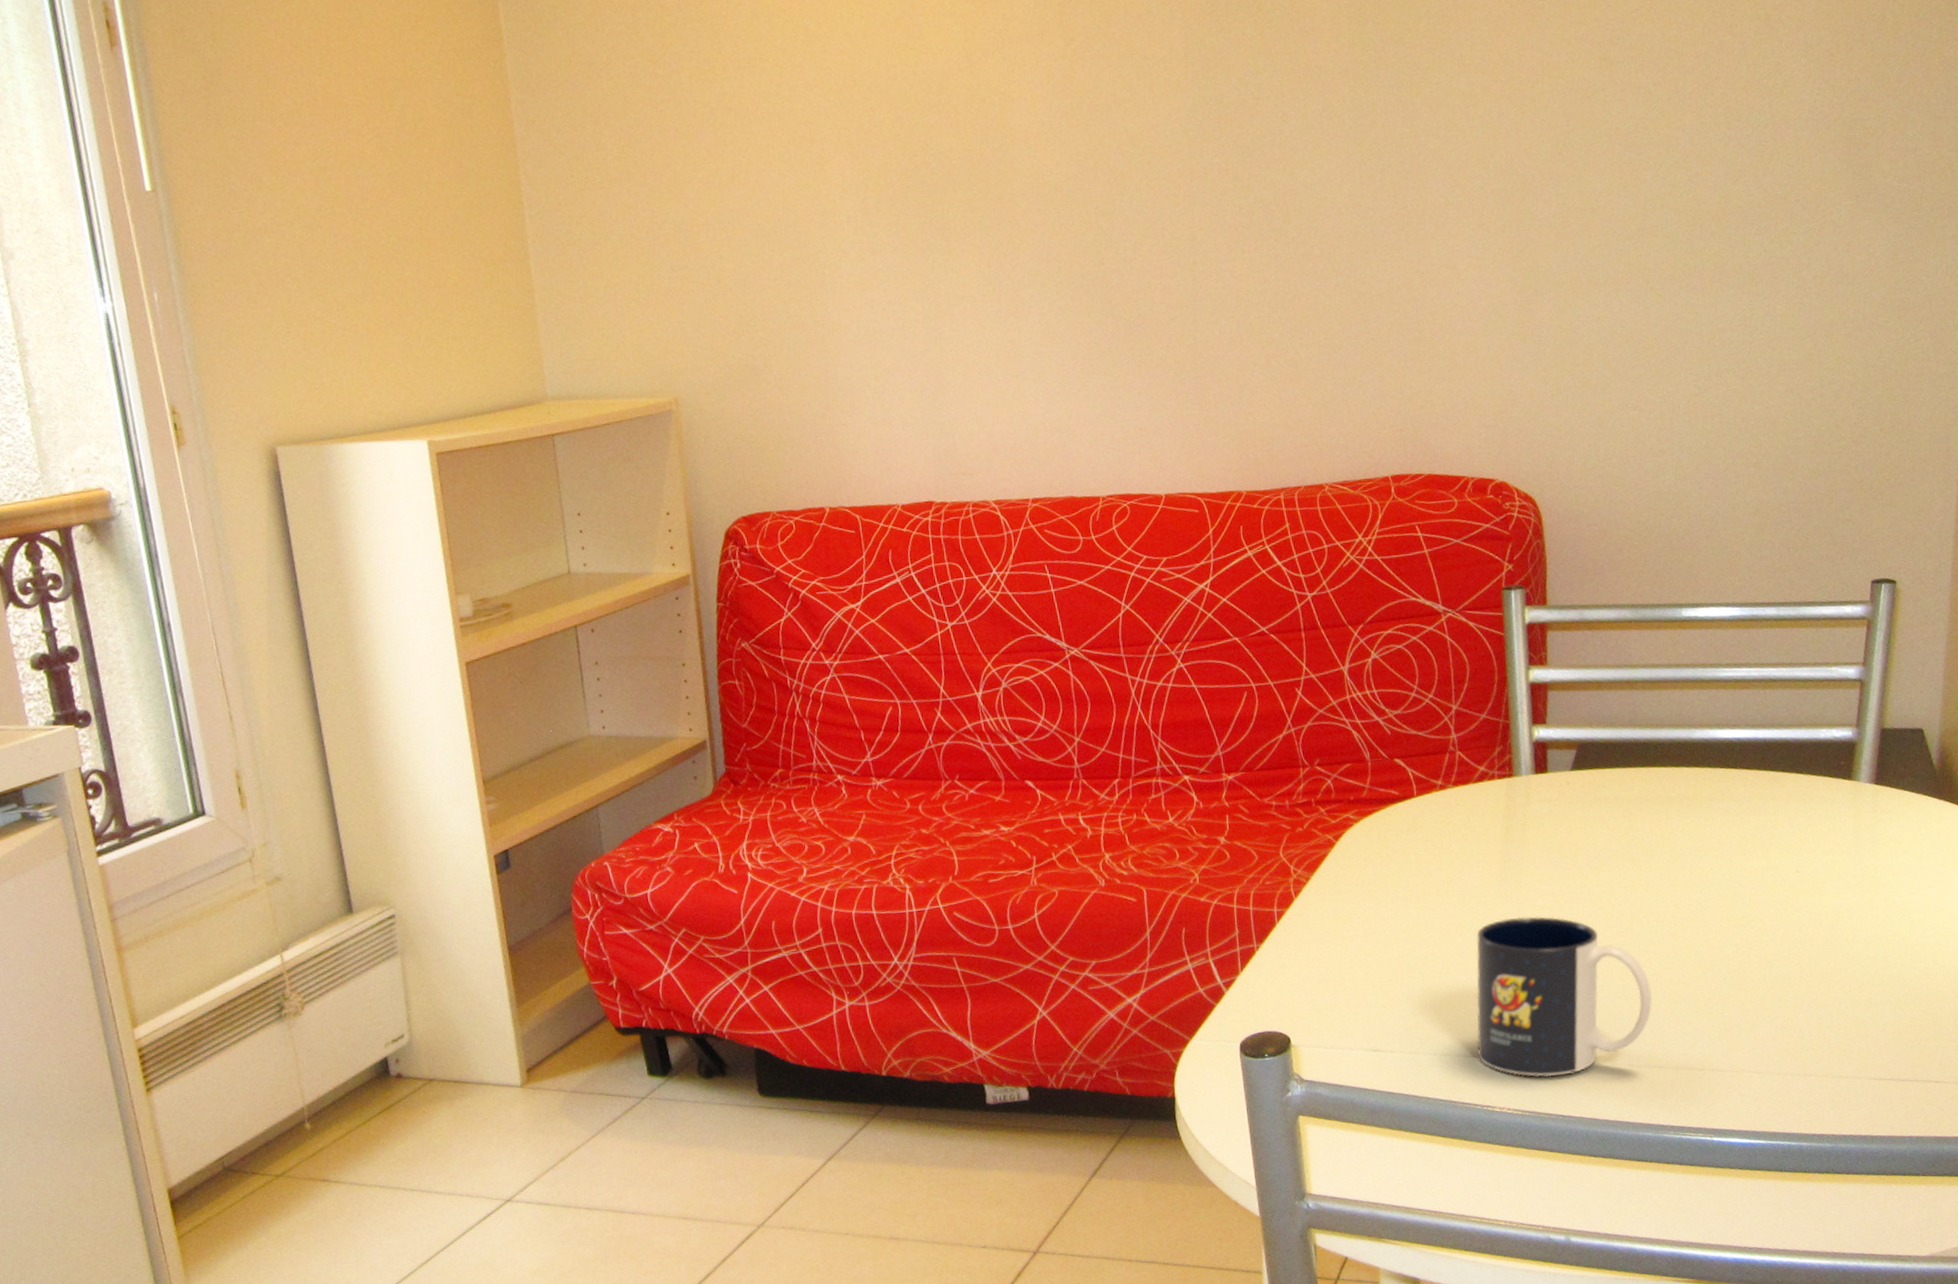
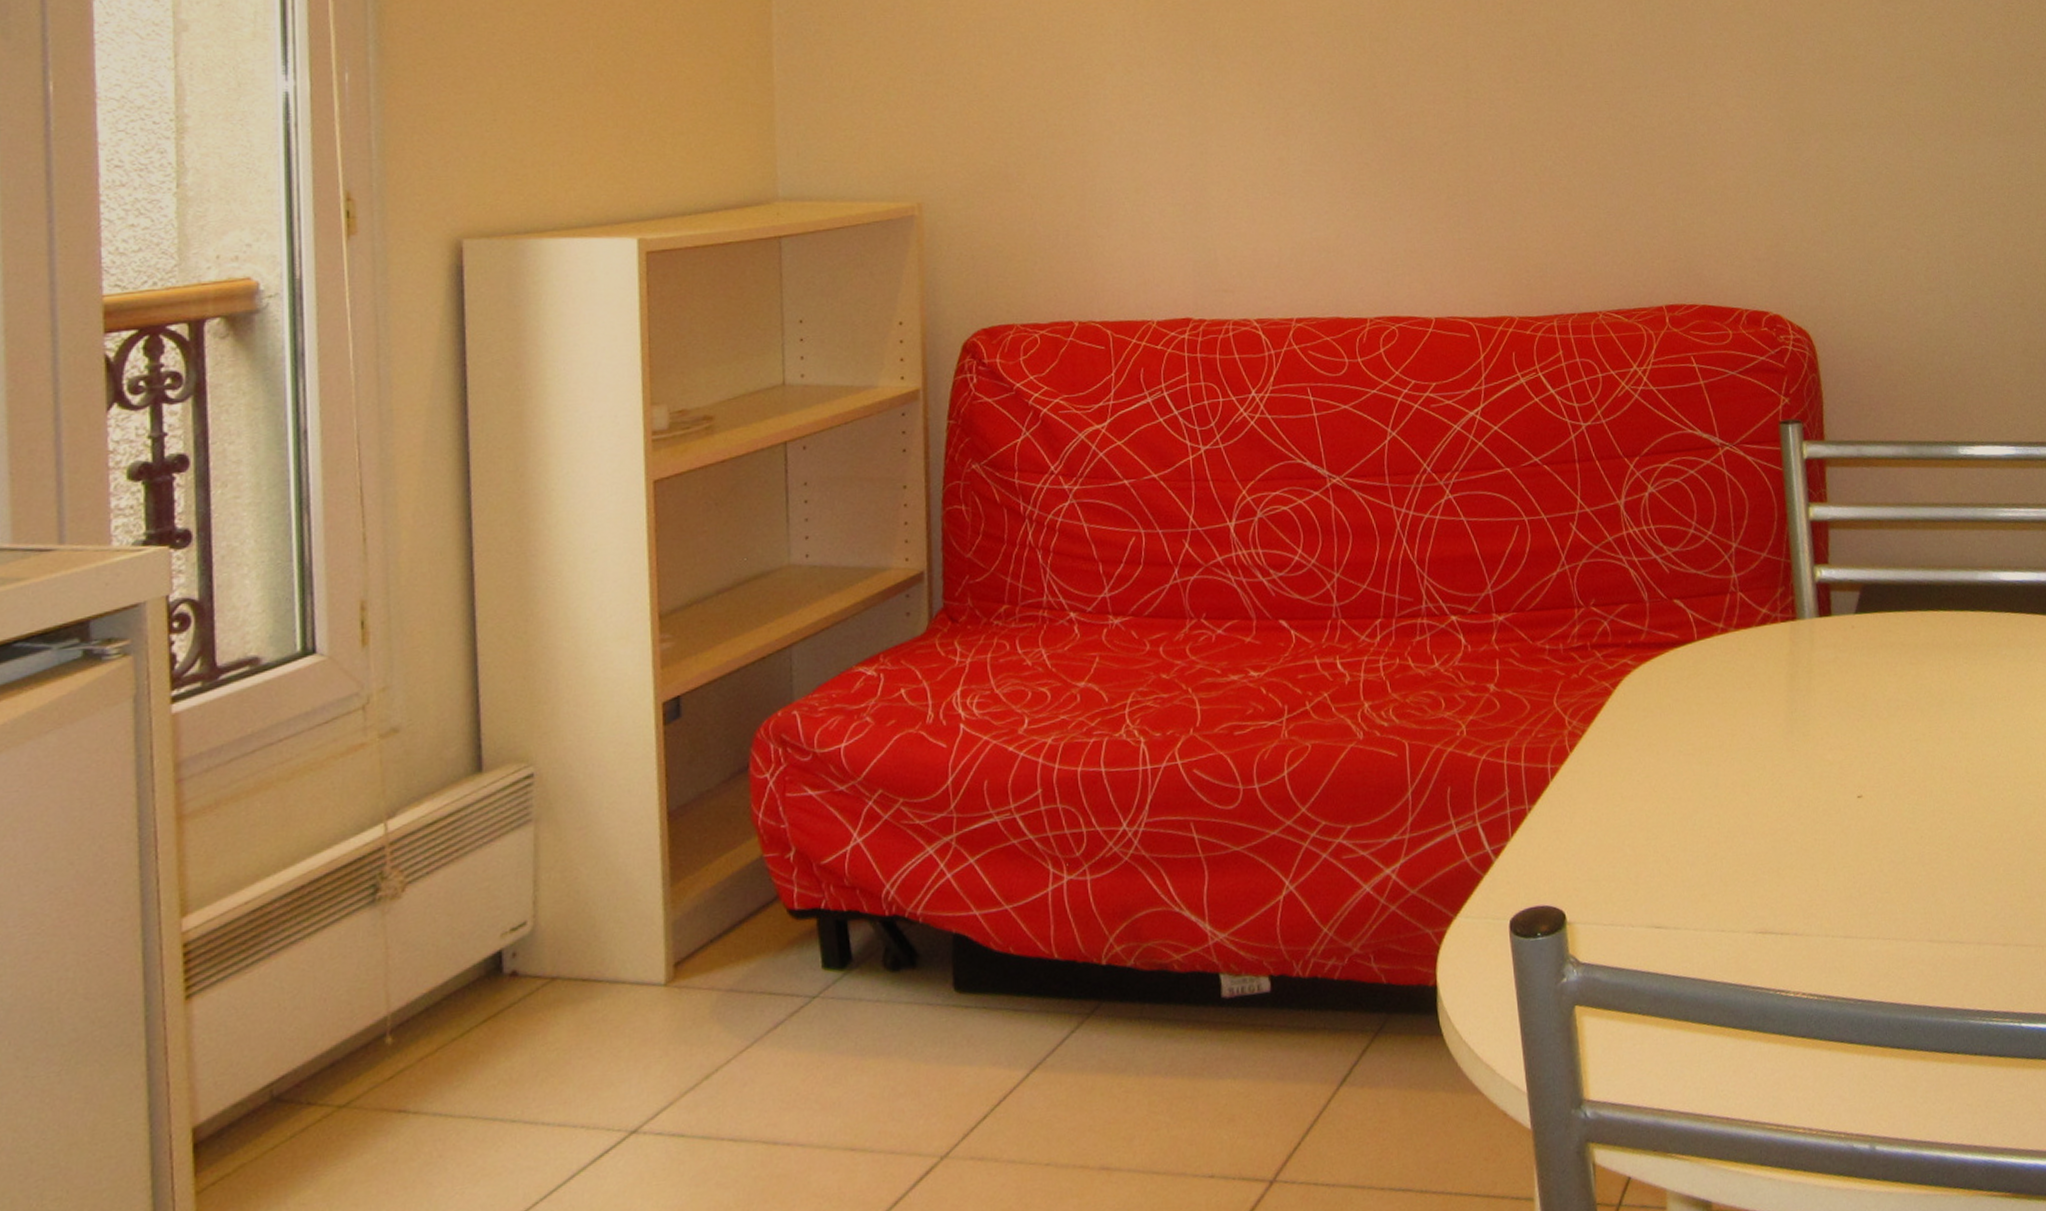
mug: present [1476,916,1653,1077] -> none [1763,773,1950,956]

